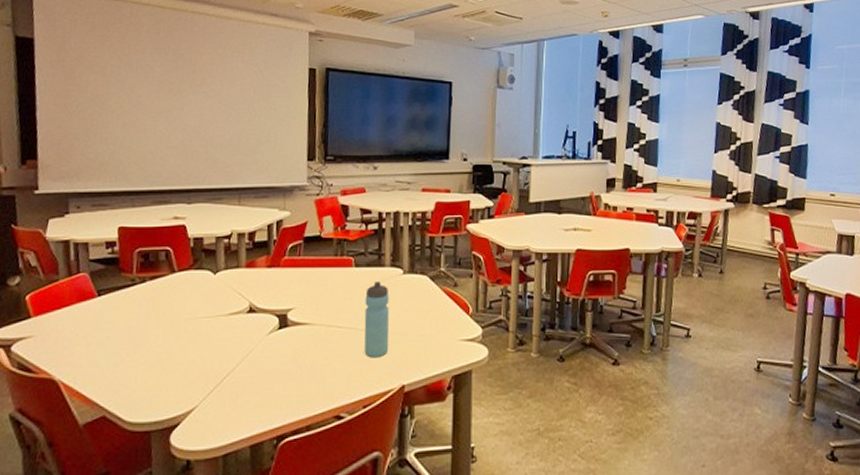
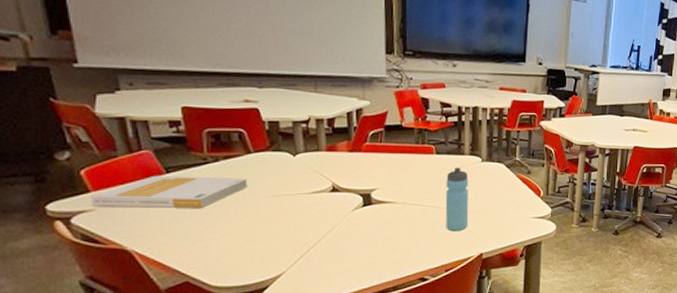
book: none [30,298,170,334] -> present [91,175,248,208]

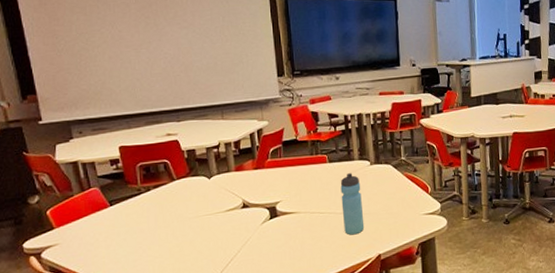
book: present [91,175,248,208] -> none [55,203,174,241]

